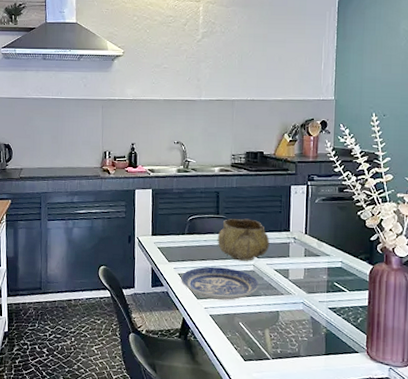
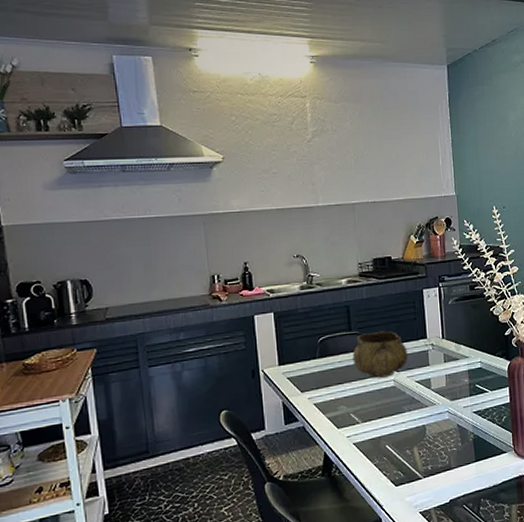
plate: present [181,266,259,300] -> none [317,387,401,426]

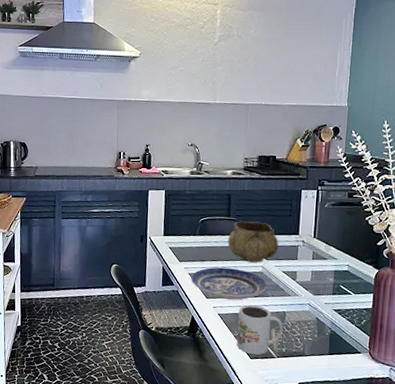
plate: none [317,387,401,426] -> present [191,267,267,300]
mug: none [375,424,426,482] -> present [237,304,283,355]

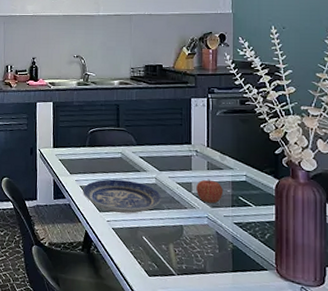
decorative bowl: present [227,221,279,263] -> none [118,131,171,174]
mug: present [237,304,283,355] -> none [133,218,181,272]
apple: none [300,267,326,292] -> present [196,178,224,204]

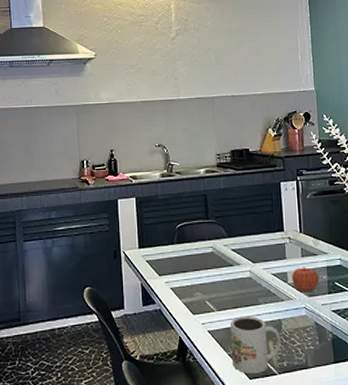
plate: present [83,179,161,214] -> none [174,277,257,313]
mug: none [133,218,181,272] -> present [230,316,281,375]

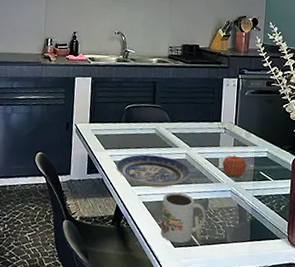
plate: none [174,277,257,313] -> present [116,154,190,188]

